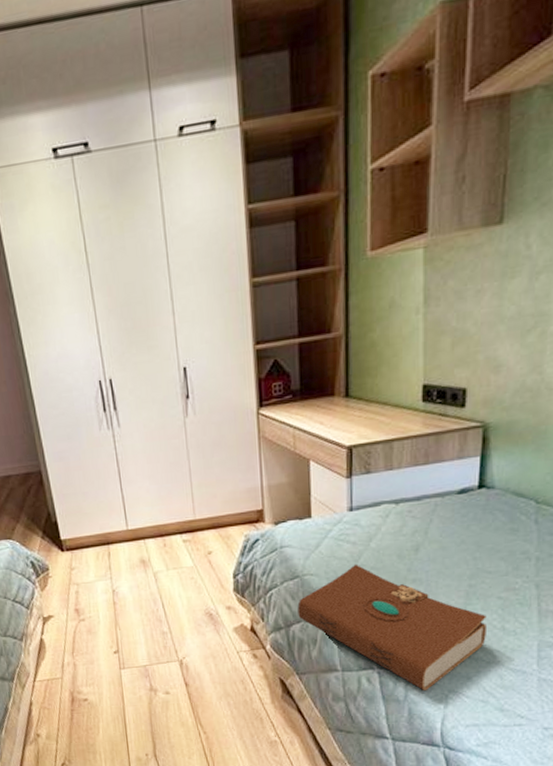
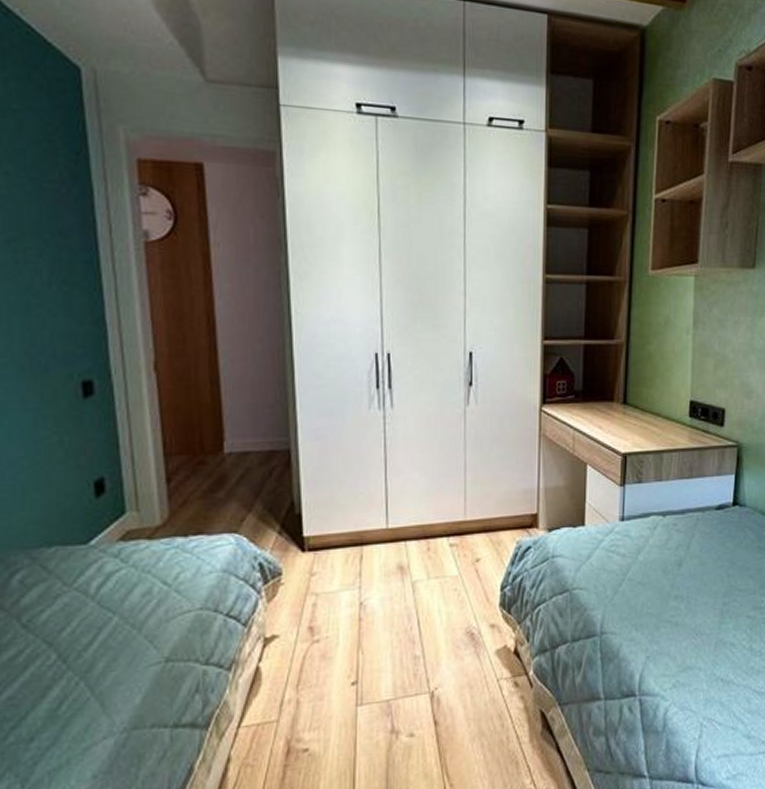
book: present [297,564,486,691] -> none [565,578,737,720]

